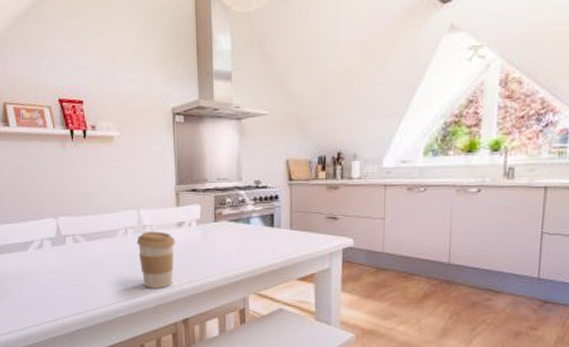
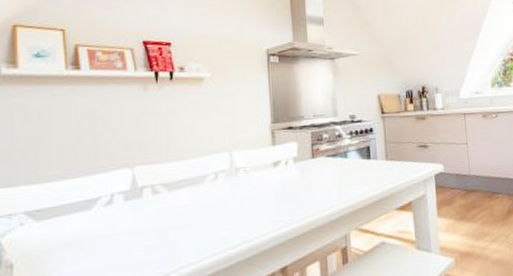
coffee cup: present [136,231,175,288] -> none [228,173,272,238]

